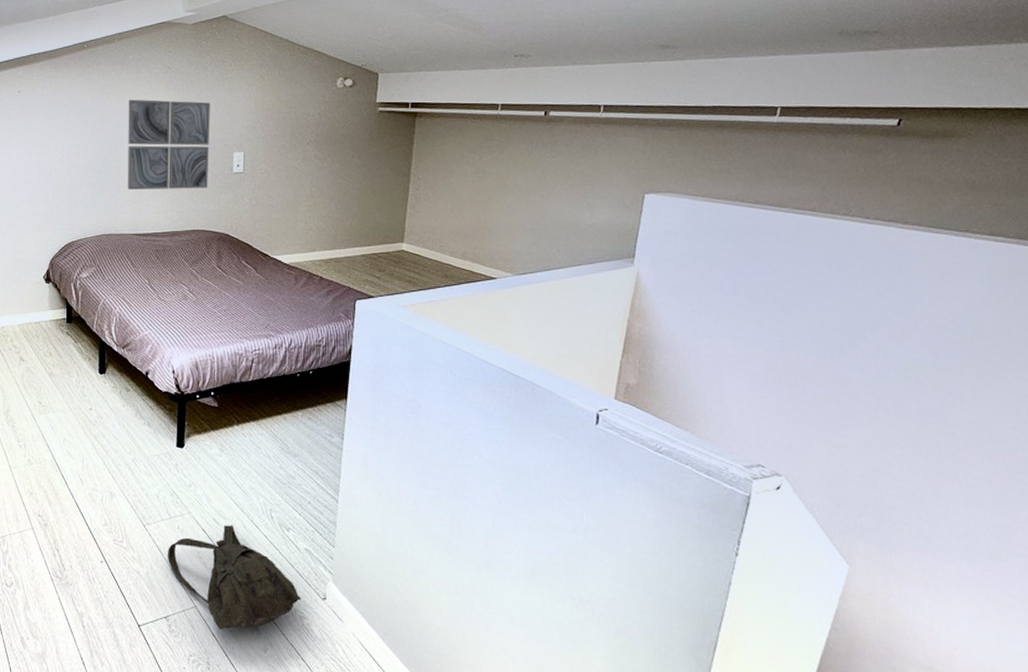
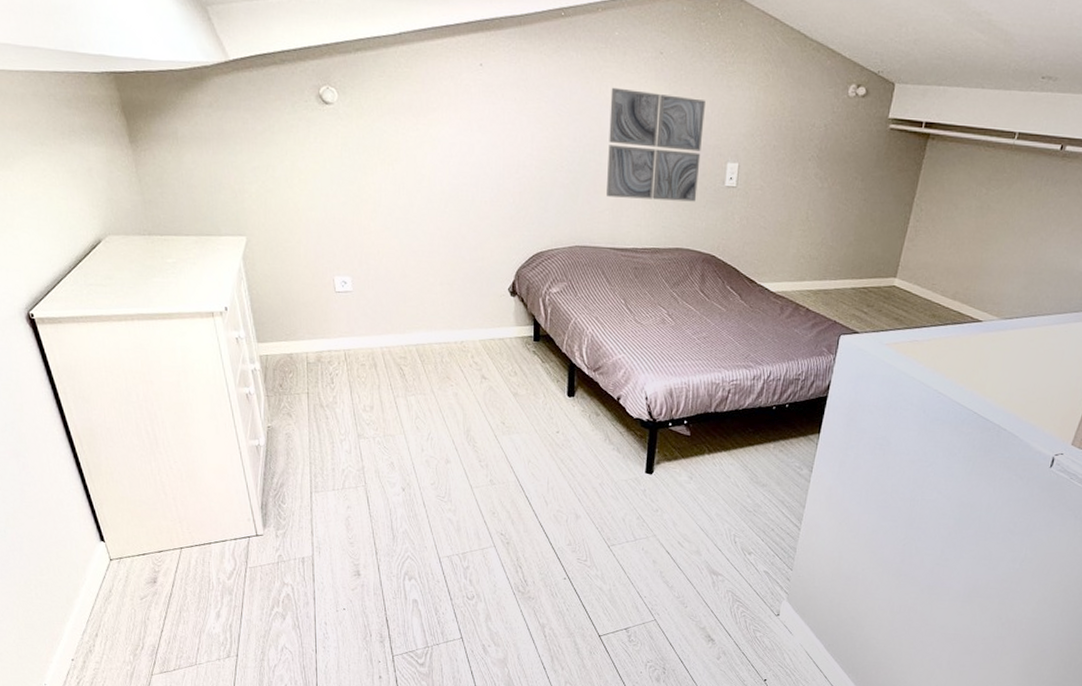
backpack: present [168,525,301,630] -> none [631,548,757,640]

